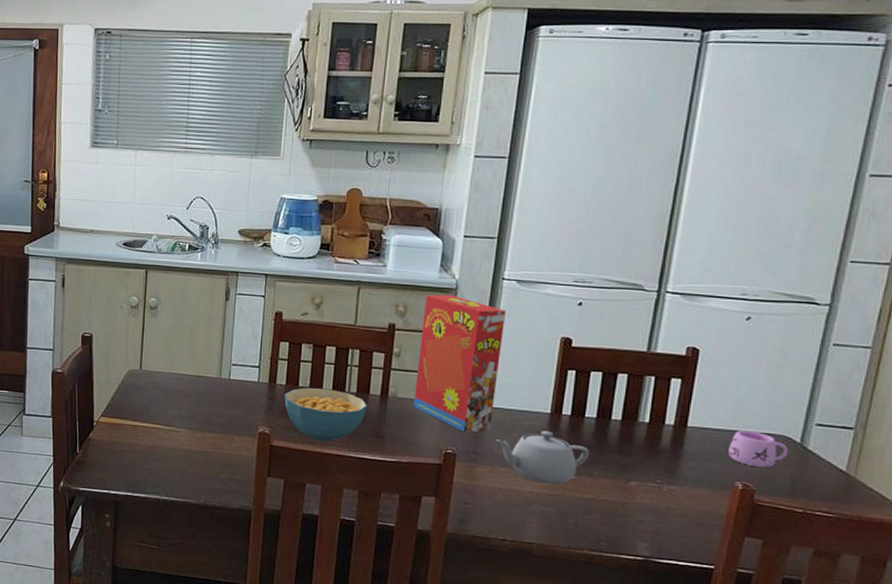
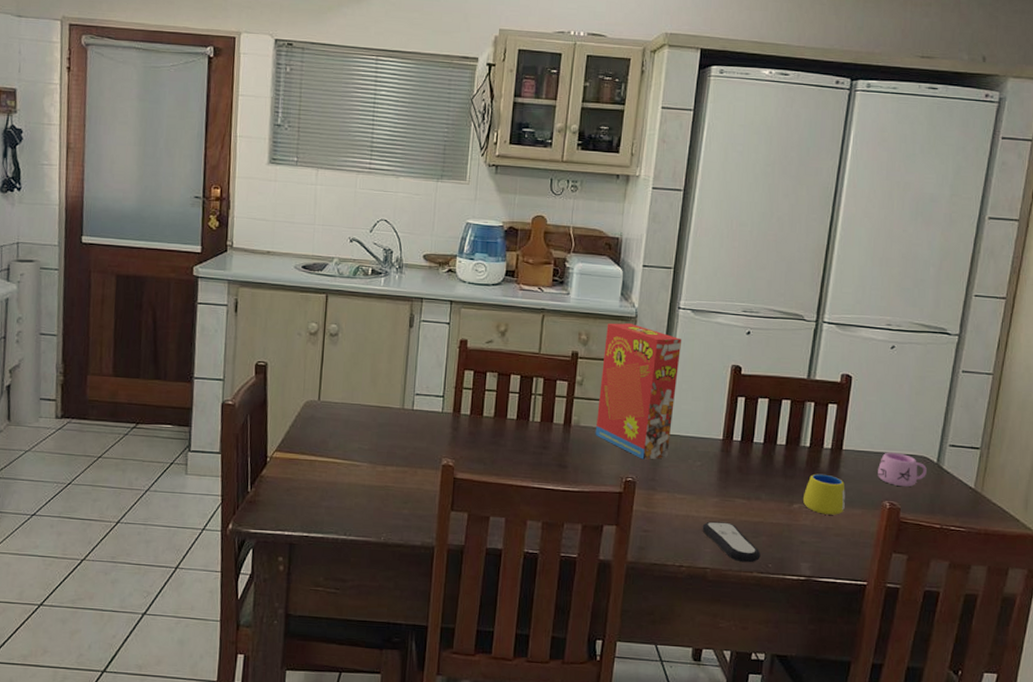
cereal bowl: present [284,388,368,442] -> none [468,417,551,473]
teapot: present [496,430,589,485] -> none [673,456,757,510]
remote control: none [527,496,592,540] -> present [702,521,761,563]
mug: none [640,451,690,495] -> present [802,473,845,515]

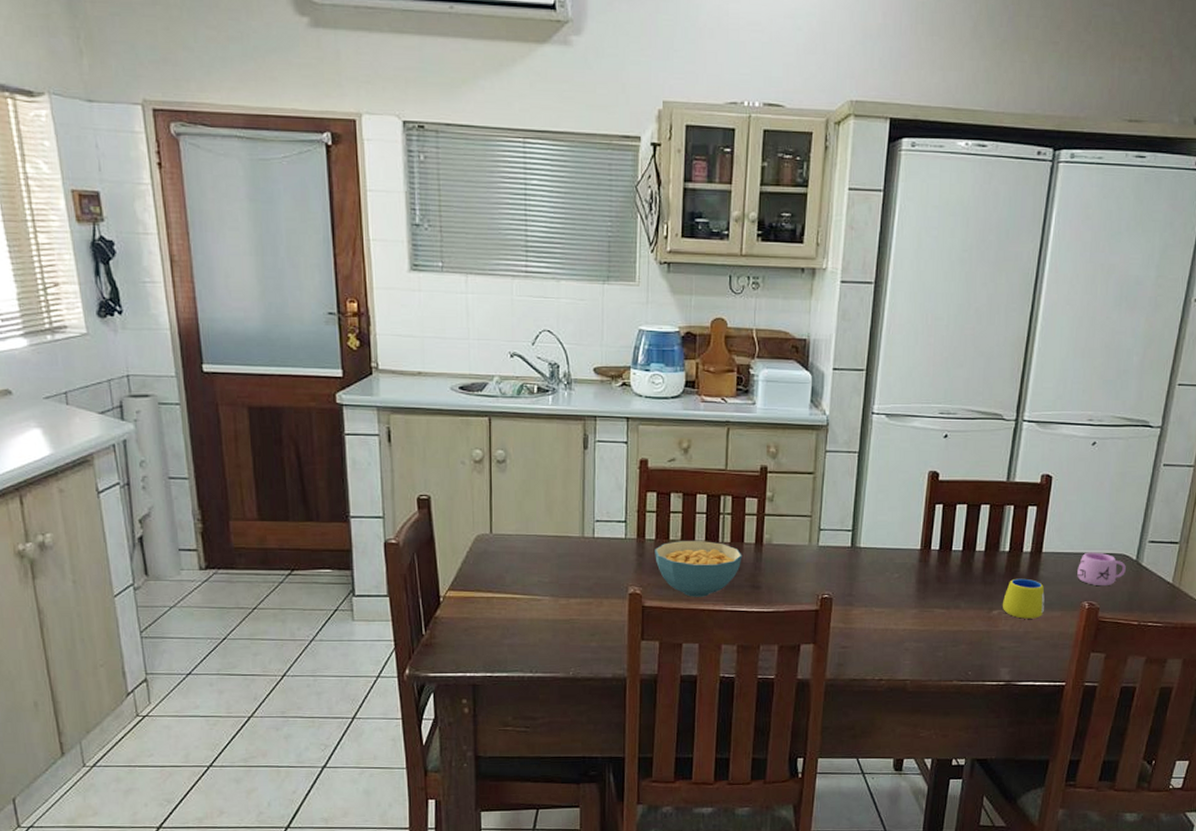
cereal bowl: none [468,417,551,473] -> present [655,541,742,597]
cereal box: present [595,323,682,460] -> none [788,432,877,575]
remote control: present [702,521,761,563] -> none [901,633,960,672]

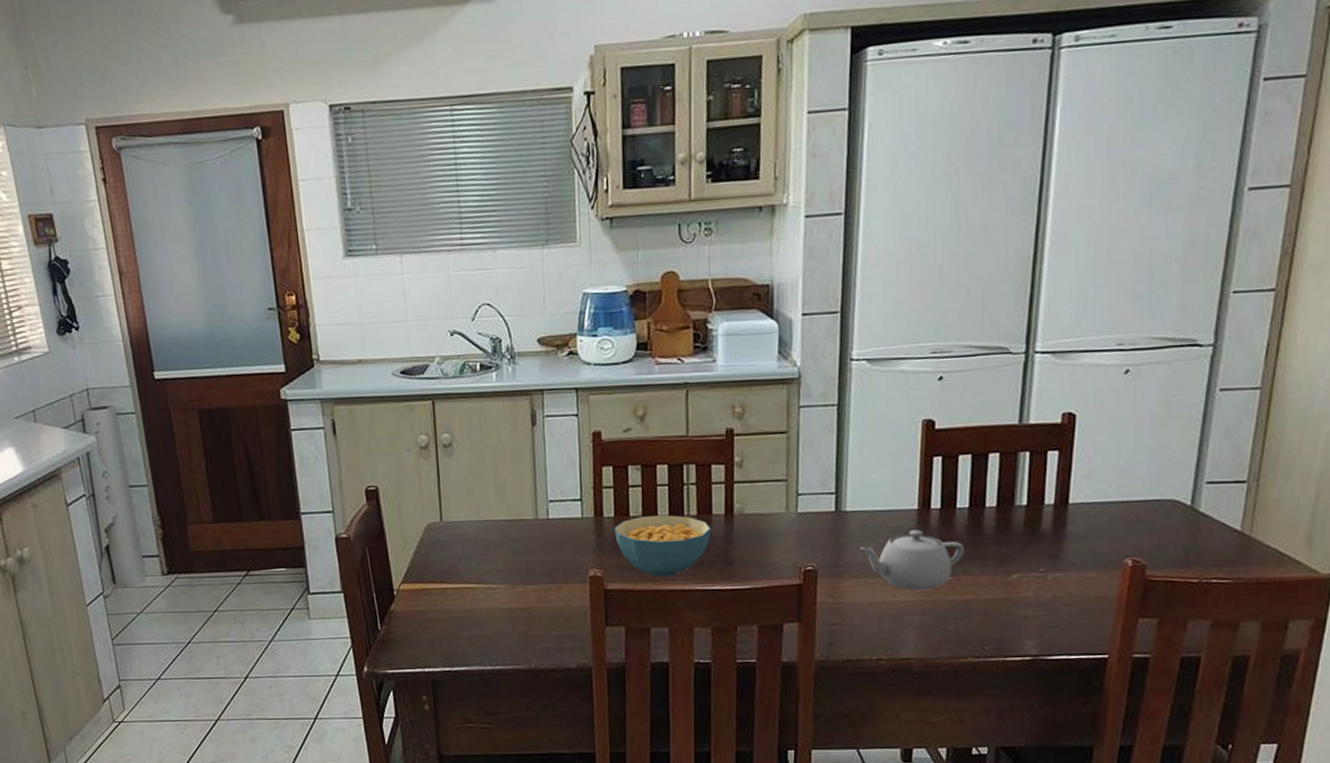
teapot: none [871,567,956,621] -> present [861,530,964,591]
mug: present [1002,578,1045,619] -> none [1022,535,1075,583]
mug: present [1077,552,1126,585] -> none [1115,499,1178,539]

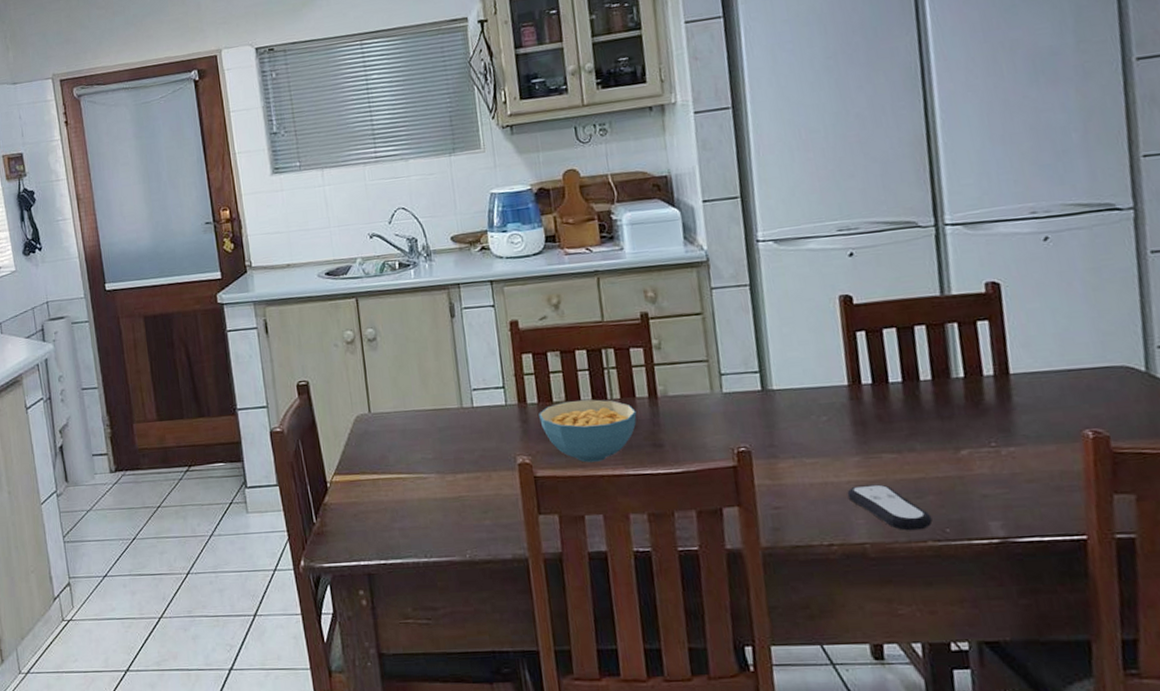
teapot: present [861,530,964,591] -> none [794,406,905,470]
remote control: none [901,604,975,648] -> present [847,484,933,531]

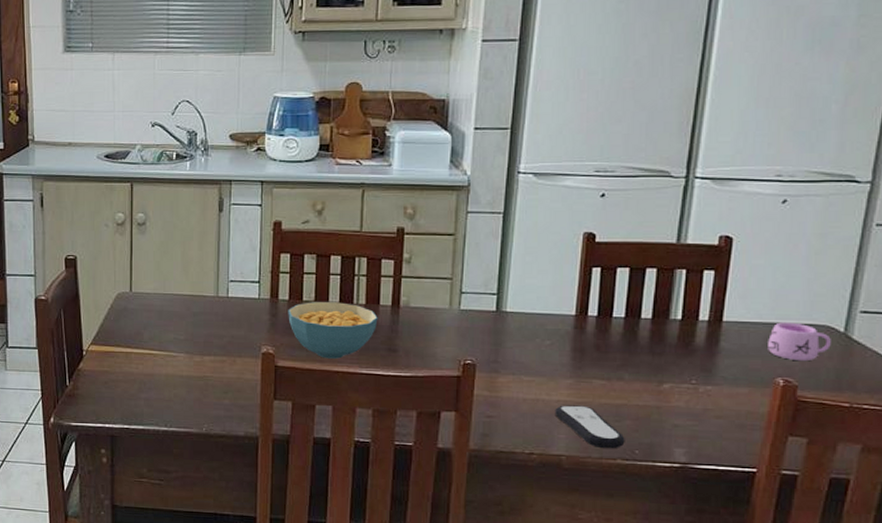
mug: none [1064,366,1135,409] -> present [768,322,831,360]

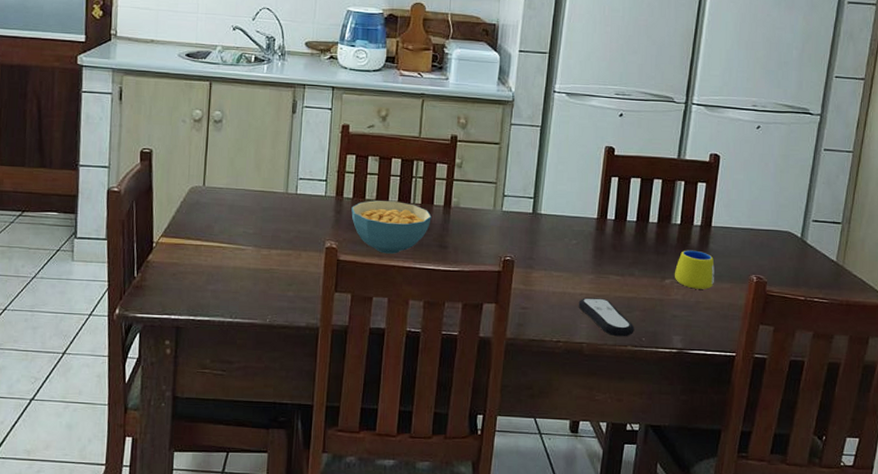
mug: none [674,349,727,395] -> present [674,250,715,289]
mug: present [768,322,831,360] -> none [745,228,791,261]

